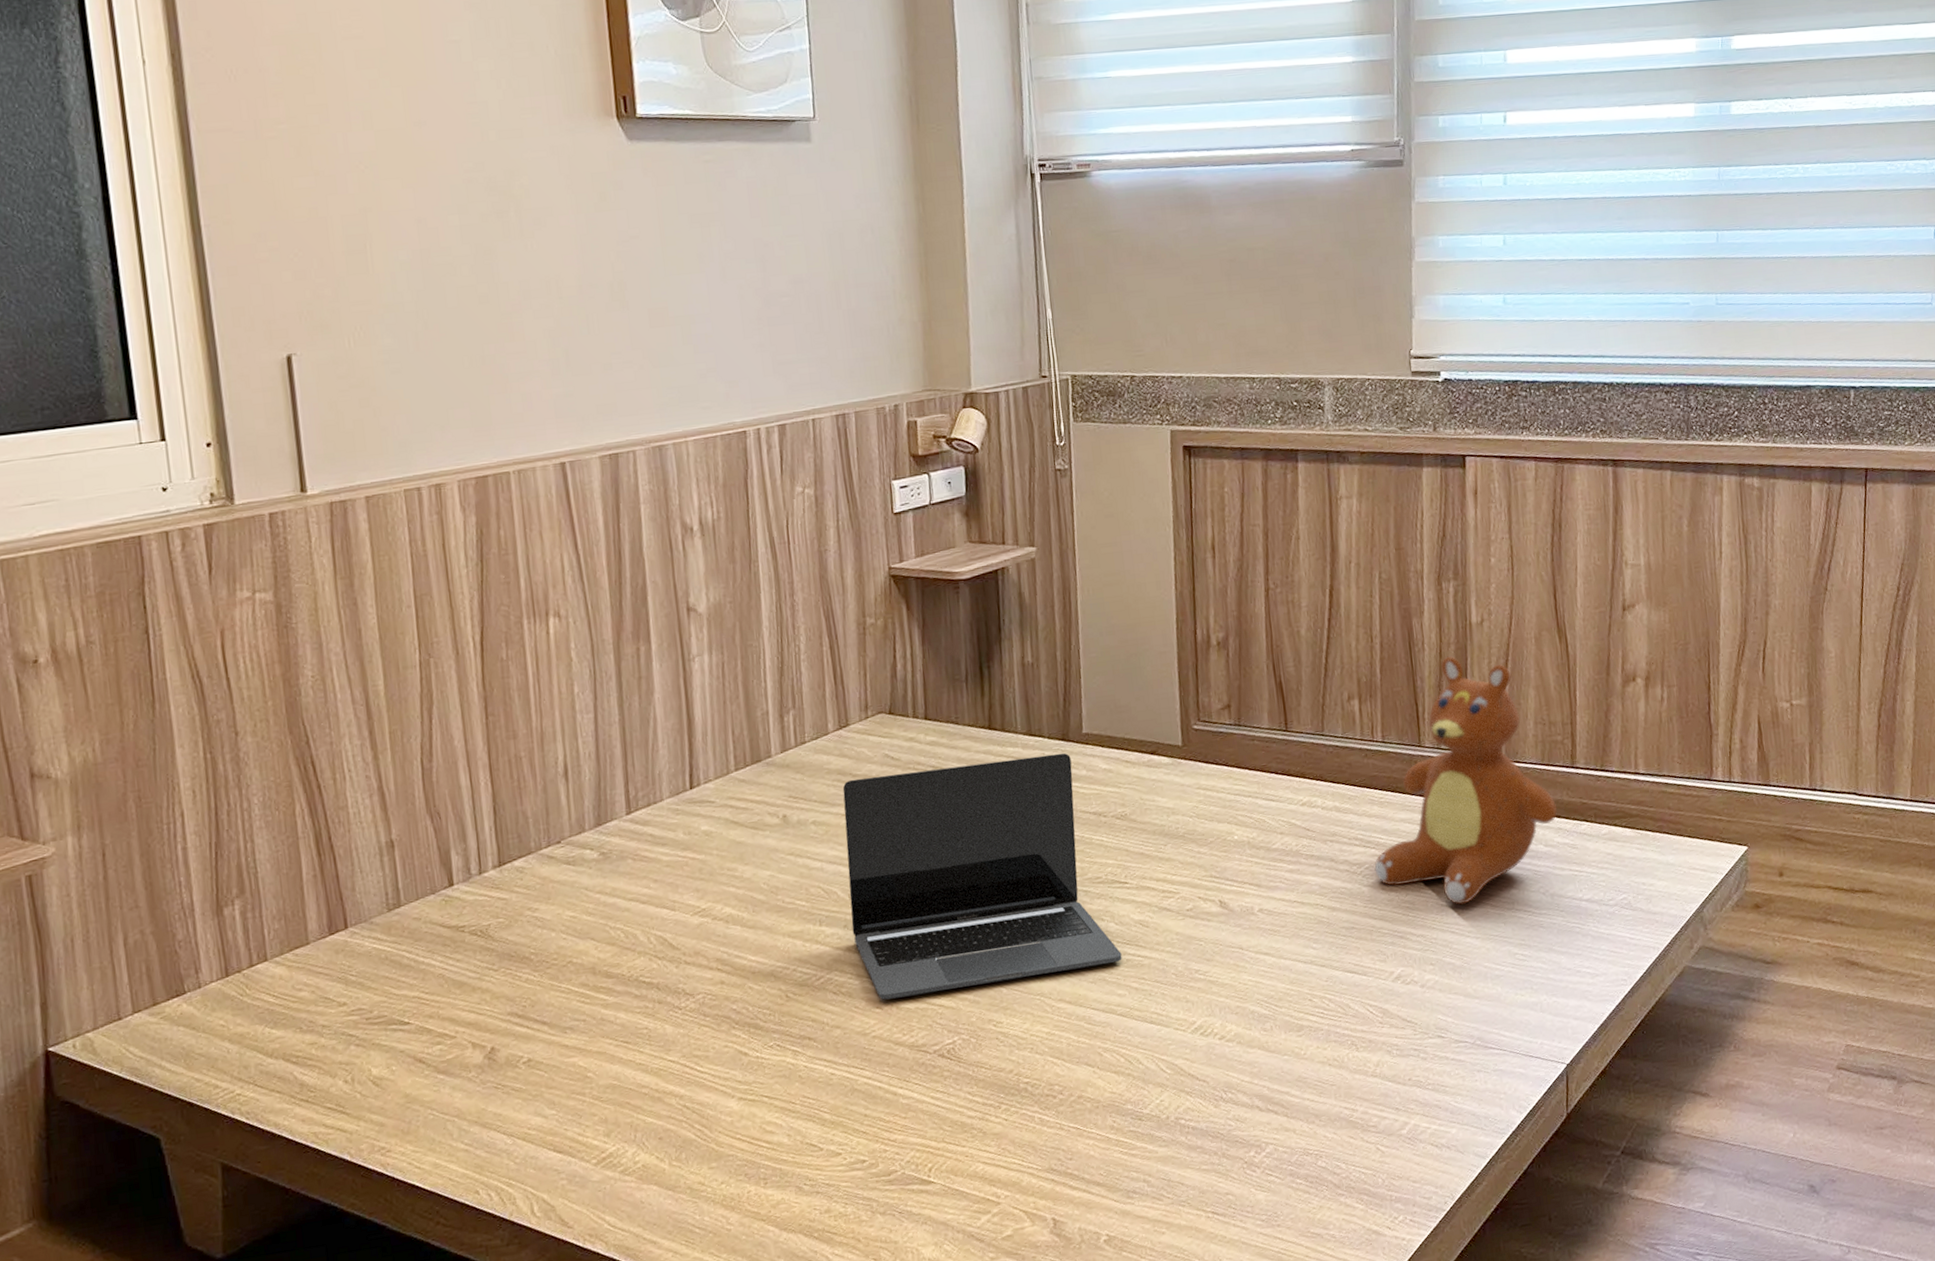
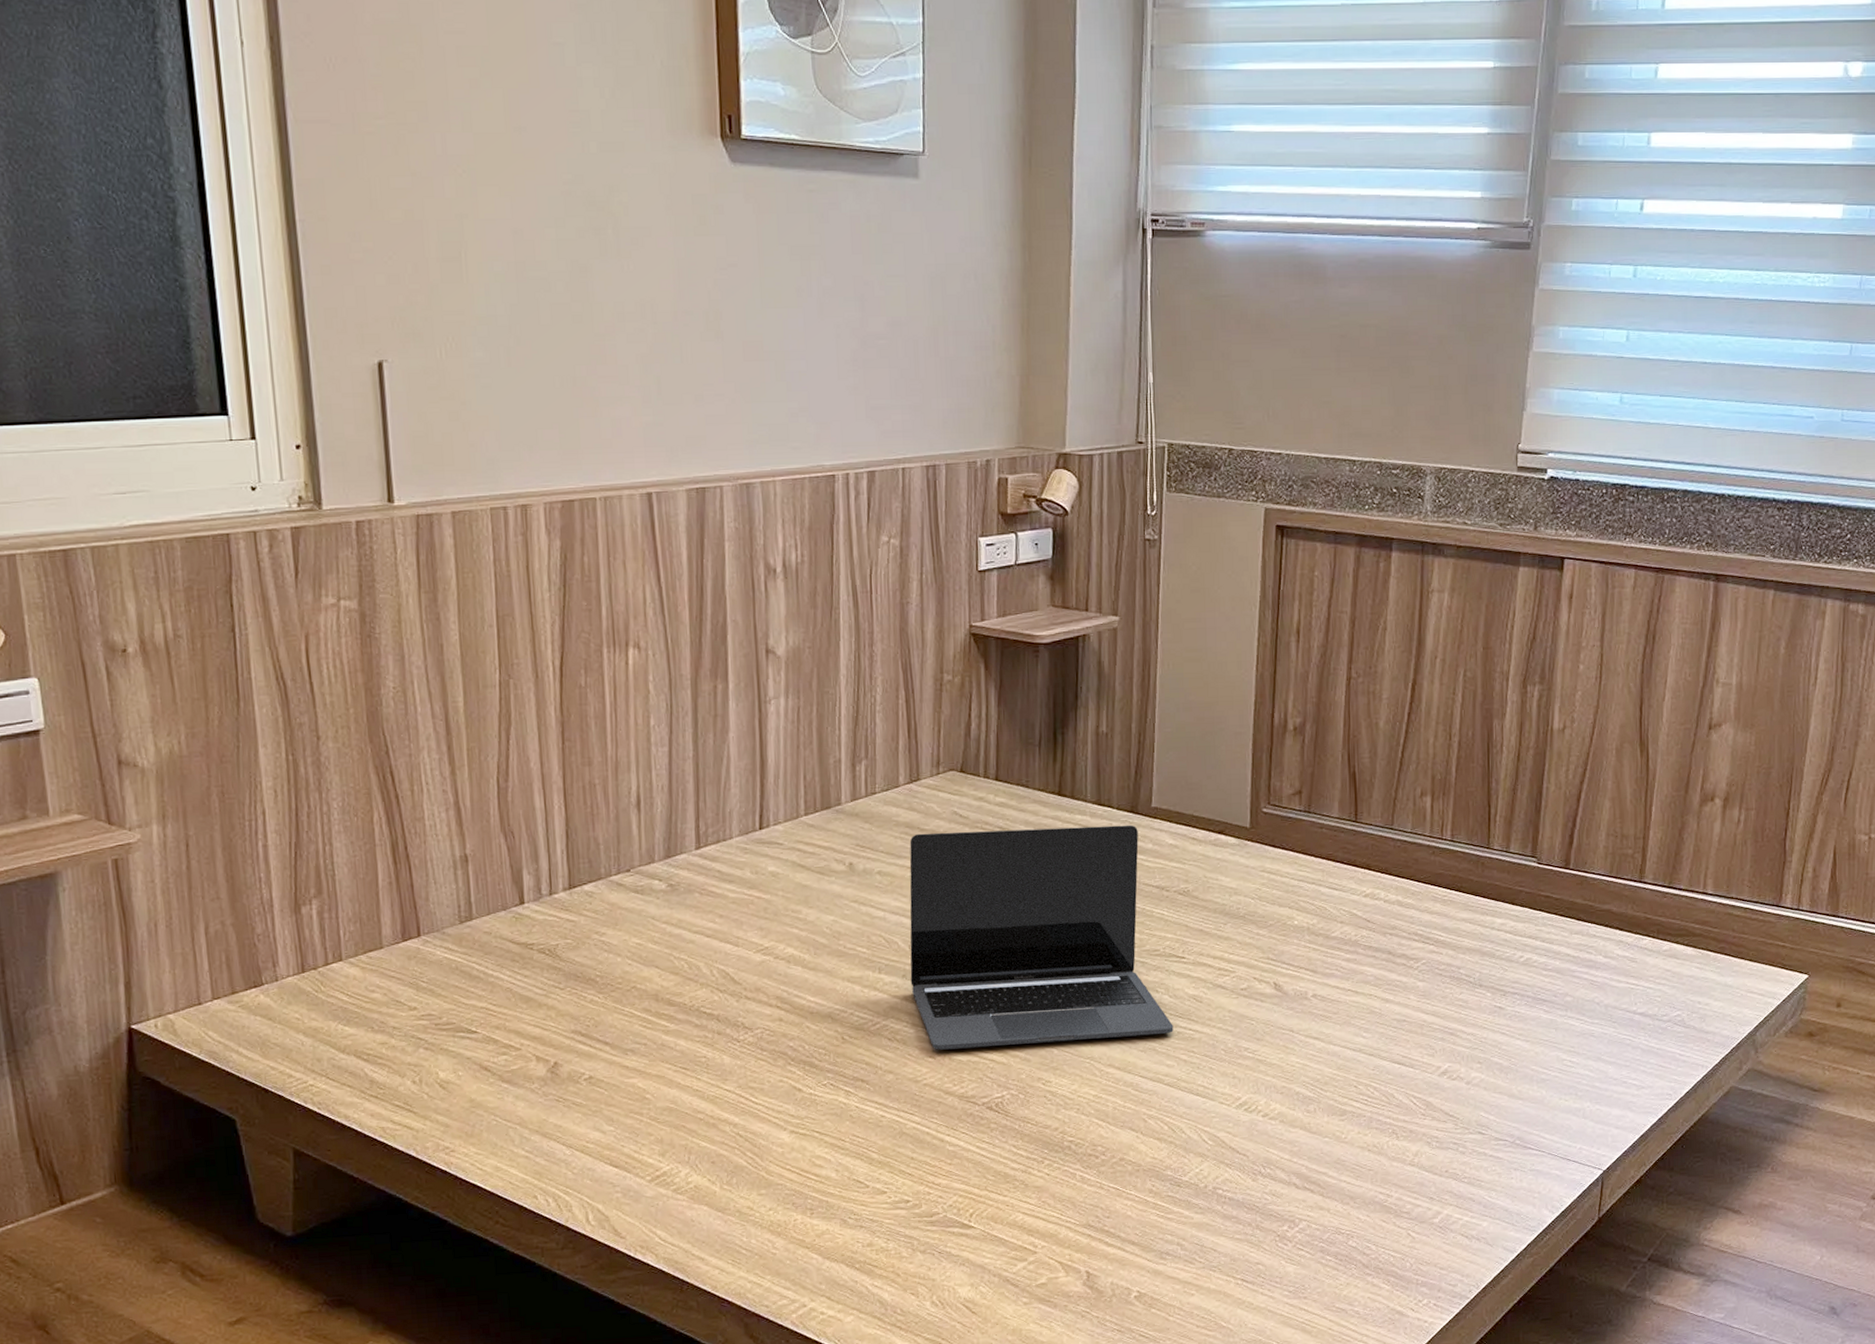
teddy bear: present [1374,657,1557,905] -> none [1431,761,1620,1007]

